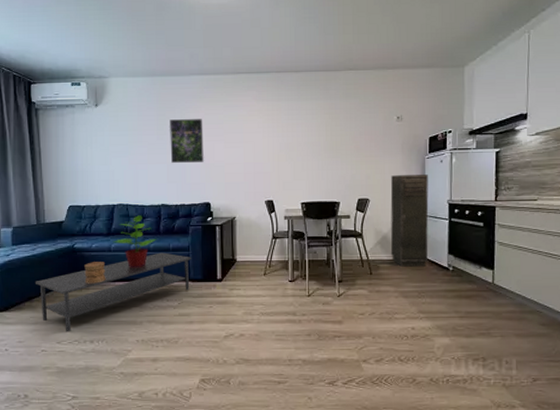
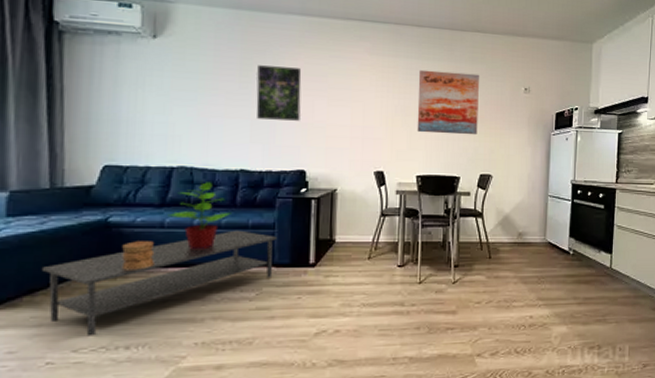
wall art: none [298,108,354,165] -> present [417,69,480,135]
storage cabinet: present [390,175,429,267] -> none [511,151,553,250]

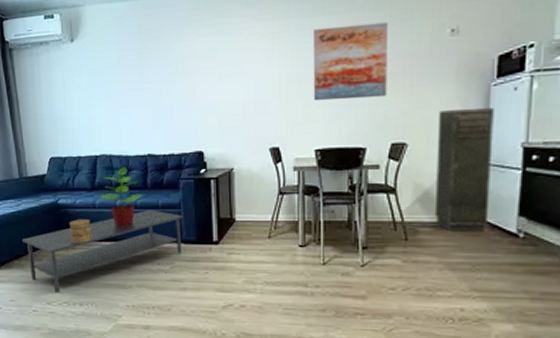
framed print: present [256,65,302,121] -> none [154,49,195,105]
storage cabinet: none [511,151,553,250] -> present [434,108,494,232]

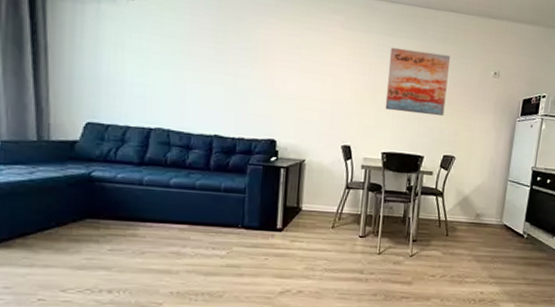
coffee table: present [21,210,184,293] -> none [31,192,248,279]
decorative box: present [69,219,92,243] -> none [104,195,134,223]
potted plant: present [97,166,144,226] -> none [146,143,205,207]
storage cabinet: present [434,108,494,232] -> none [469,134,517,232]

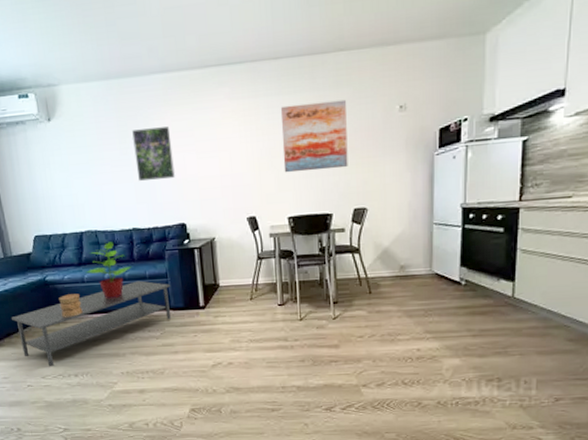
coffee table: none [31,192,248,279] -> present [11,280,171,367]
decorative box: none [104,195,134,223] -> present [59,294,83,317]
potted plant: none [146,143,205,207] -> present [85,241,132,298]
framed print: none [230,33,275,91] -> present [132,126,175,181]

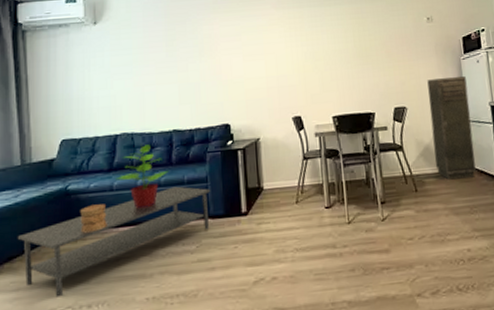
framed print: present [132,126,175,181] -> none [180,31,221,82]
wall art: present [280,99,348,173] -> none [322,11,386,75]
storage cabinet: none [392,175,438,284] -> present [427,76,476,180]

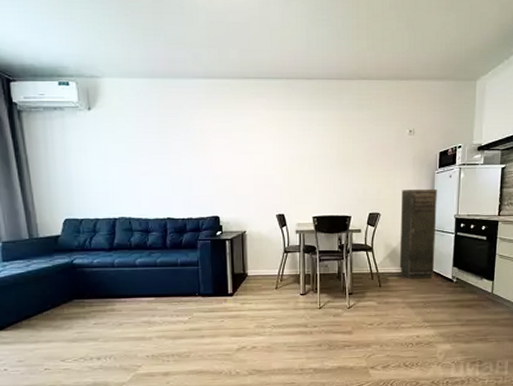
coffee table: present [17,186,211,298] -> none [31,267,202,350]
decorative box: present [80,204,107,233] -> none [86,278,111,300]
potted plant: present [115,144,169,208] -> none [116,228,164,283]

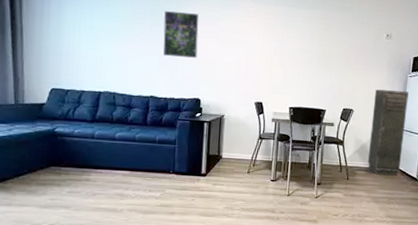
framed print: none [173,127,211,174] -> present [163,11,199,58]

